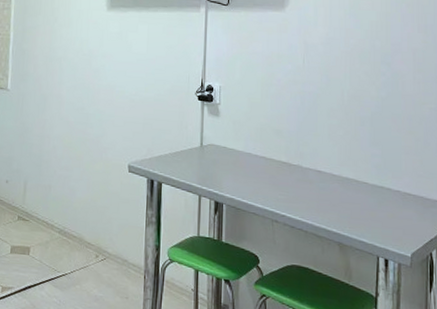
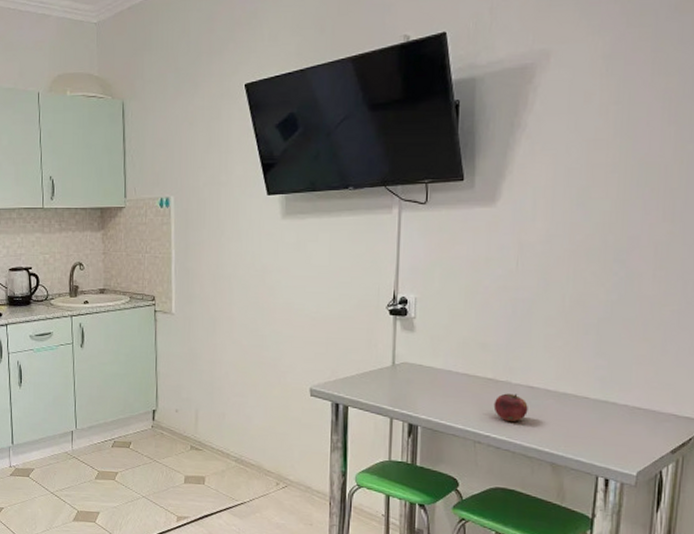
fruit: none [288,176,317,202] -> present [493,393,528,421]

